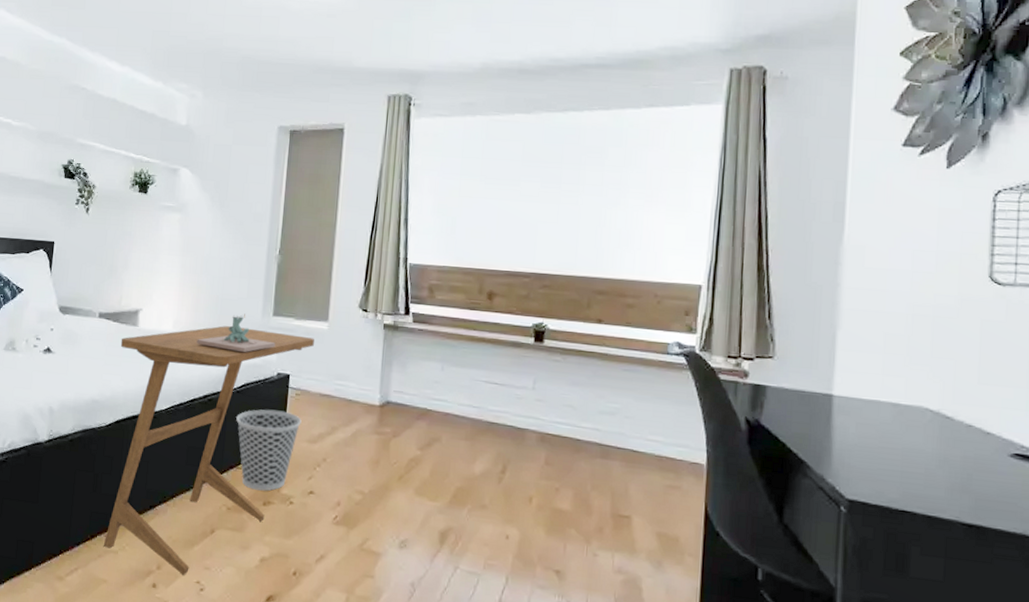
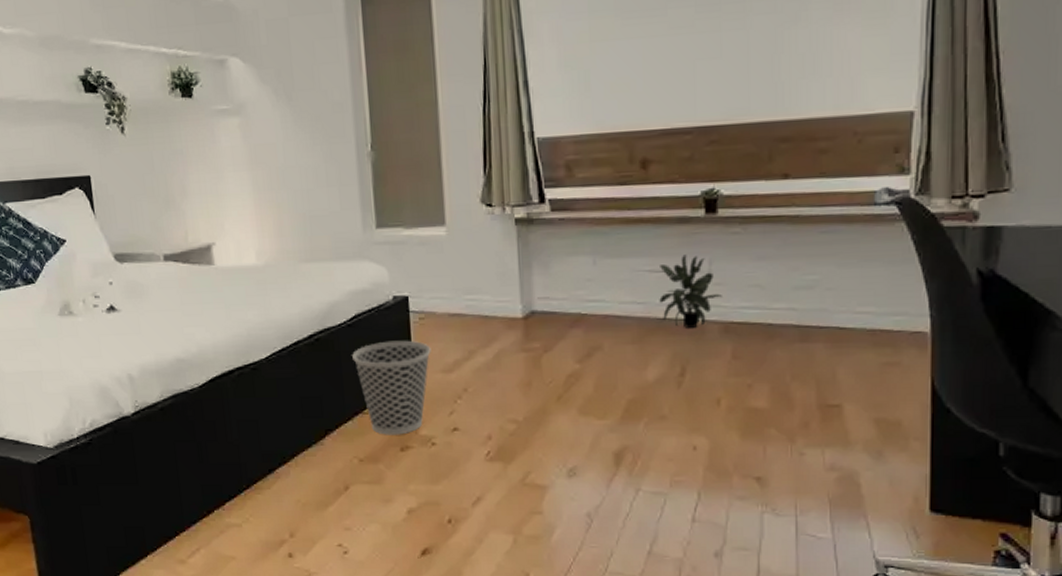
side table: present [103,326,314,575] -> none [196,247,432,540]
architectural model: present [196,313,276,352] -> none [288,230,385,278]
potted plant: none [491,372,541,434] -> present [659,254,722,328]

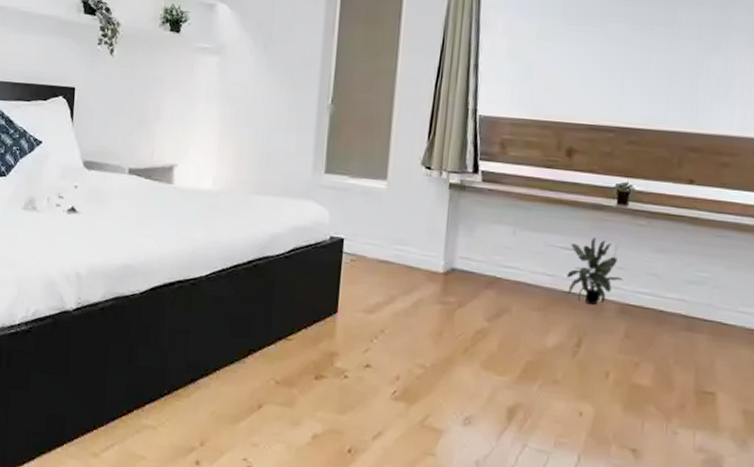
wastebasket: present [352,340,431,435] -> none [284,276,357,364]

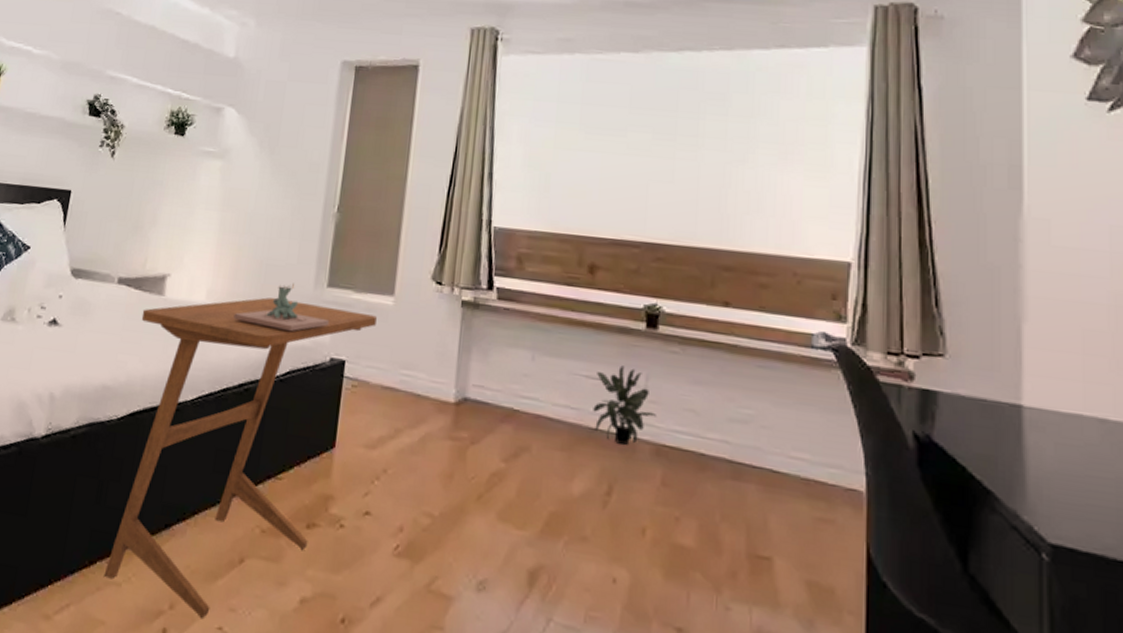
side table: none [141,184,371,452] -> present [103,297,377,618]
architectural model: none [239,170,328,214] -> present [233,283,330,331]

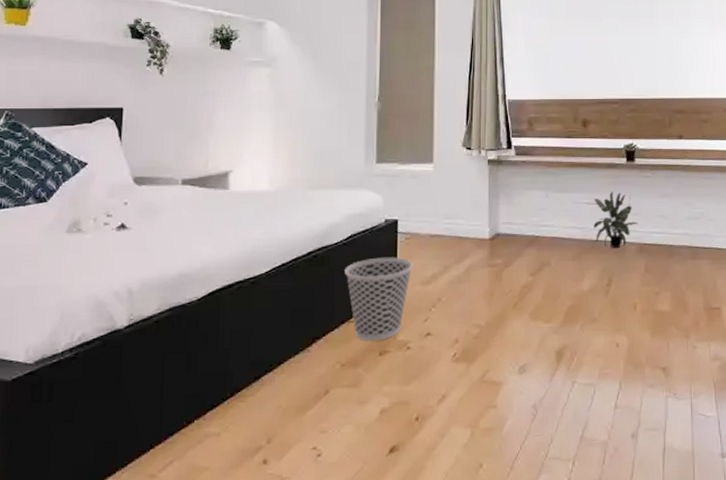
side table: present [103,297,377,618] -> none [202,178,420,444]
architectural model: present [233,283,330,331] -> none [296,164,381,203]
wastebasket: none [277,403,358,510] -> present [345,257,413,341]

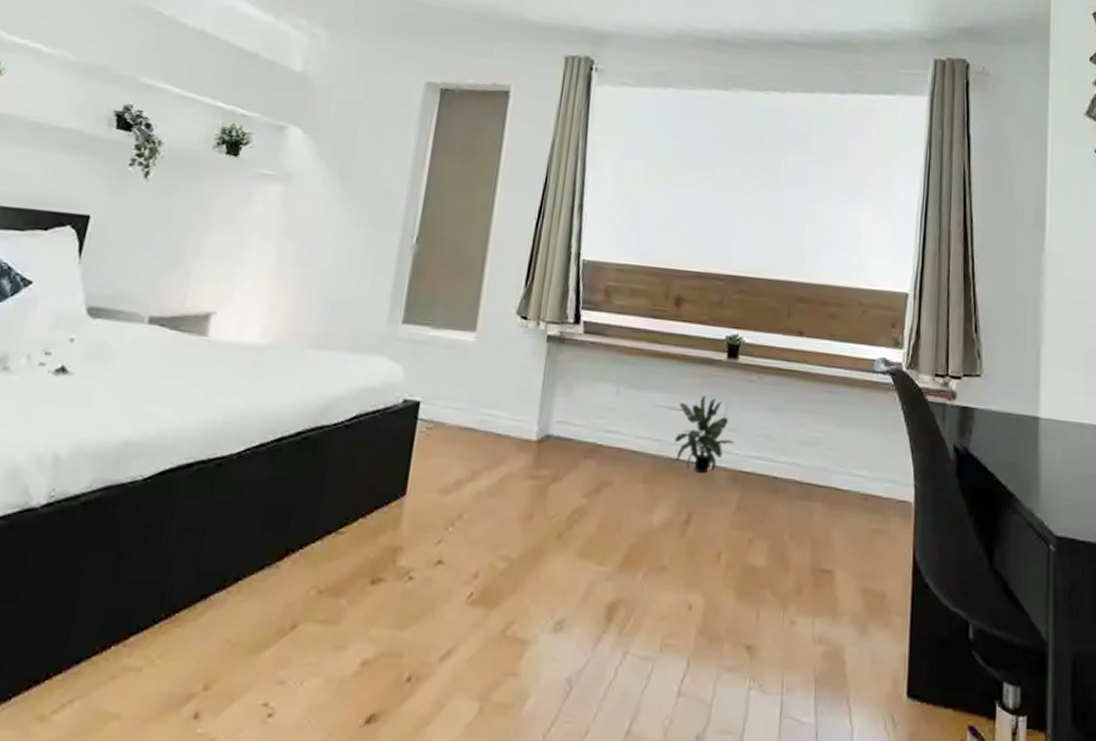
wastebasket: present [345,257,413,341] -> none [340,449,432,564]

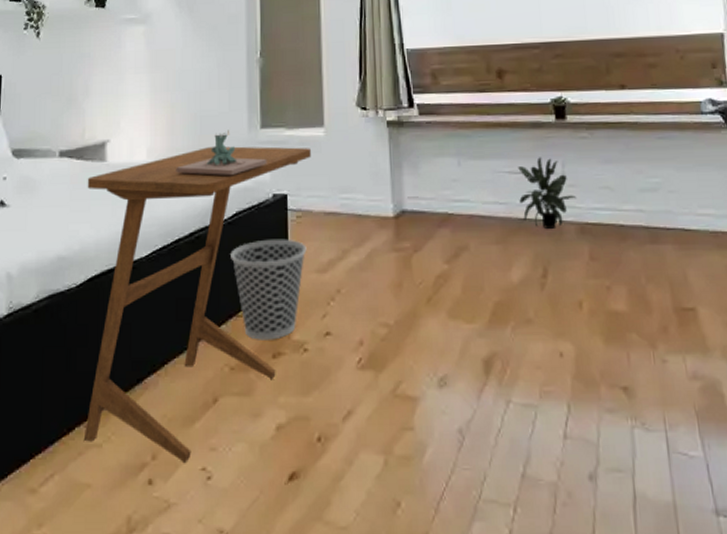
side table: none [119,336,456,696] -> present [83,146,311,462]
architectural model: none [292,320,404,372] -> present [176,130,267,175]
wastebasket: none [340,449,432,564] -> present [230,239,307,340]

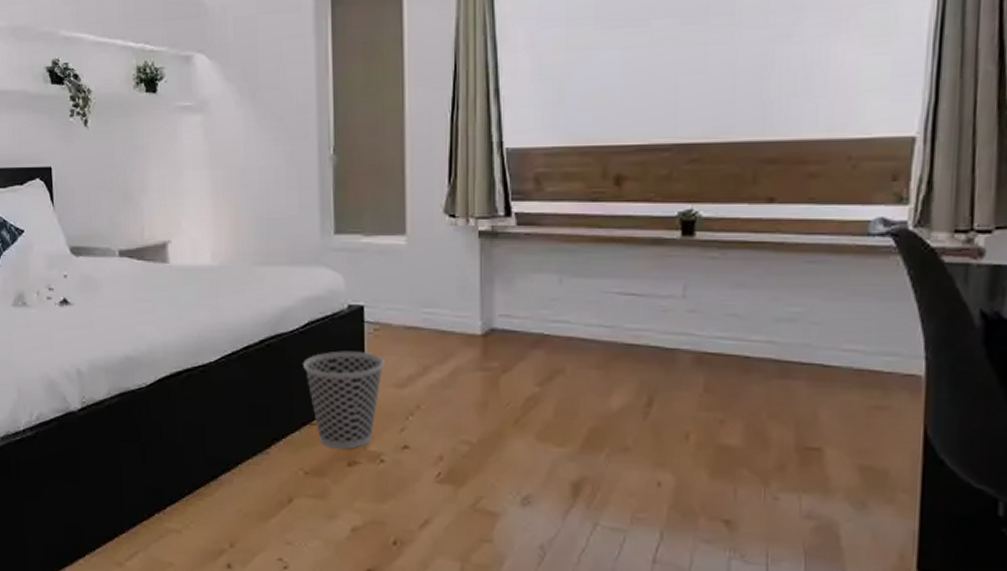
side table: present [83,146,311,462] -> none [150,252,391,552]
architectural model: present [176,130,267,175] -> none [243,234,342,283]
potted plant: present [518,157,576,229] -> none [628,278,696,356]

